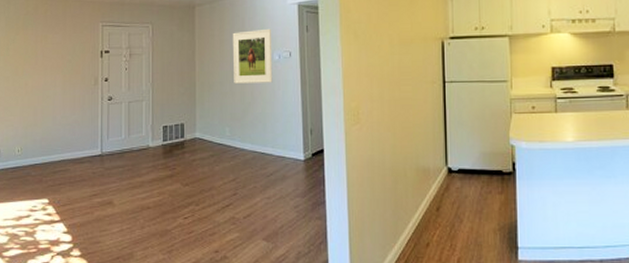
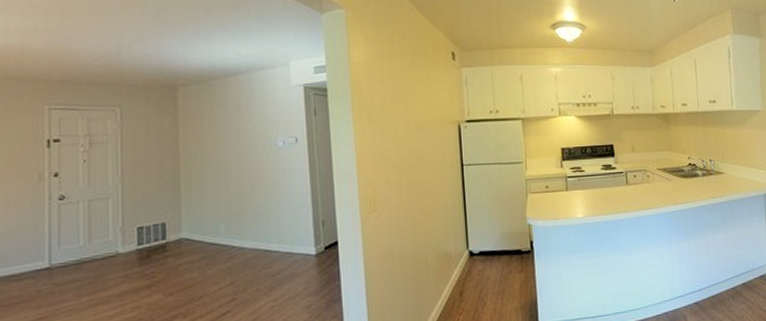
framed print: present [232,28,273,84] -> none [226,112,277,174]

